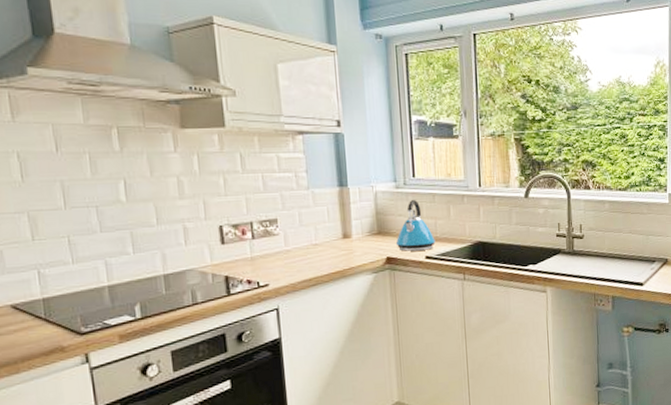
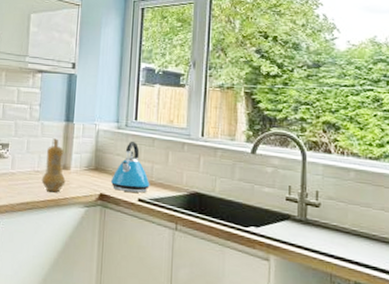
pepper mill: none [321,206,349,264] -> present [41,138,66,192]

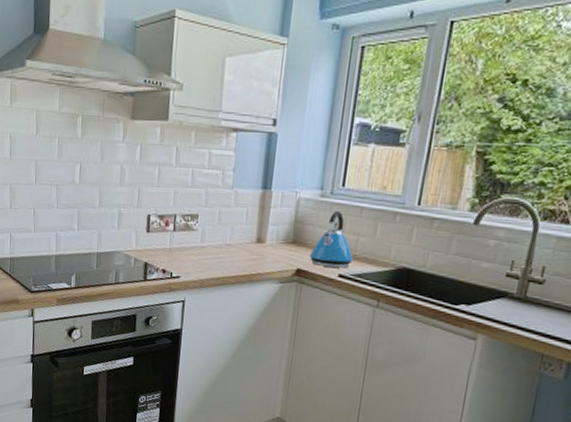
pepper mill: present [41,138,66,192] -> none [233,208,260,267]

